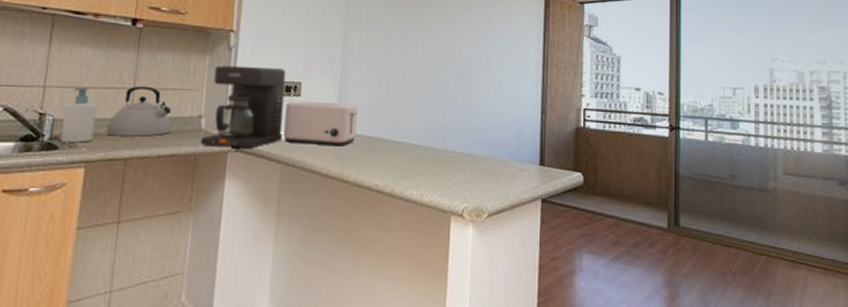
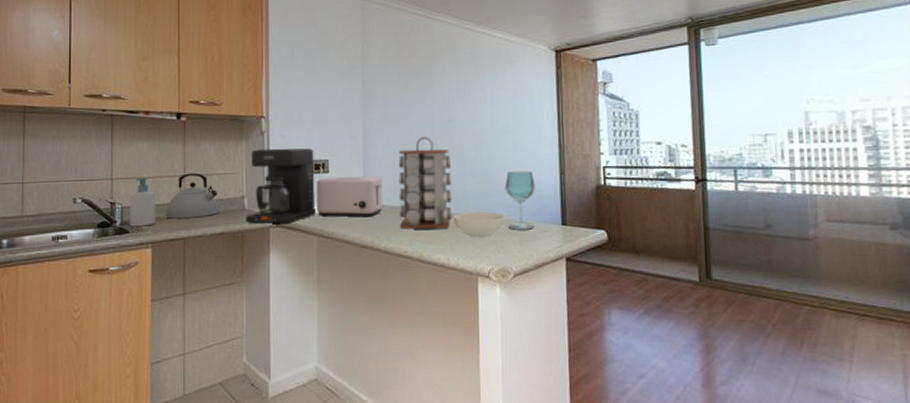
spice rack: none [373,65,433,164] -> present [398,137,453,231]
bowl: none [429,147,484,173] -> present [453,212,506,237]
wine glass: none [485,107,517,168] -> present [504,171,536,230]

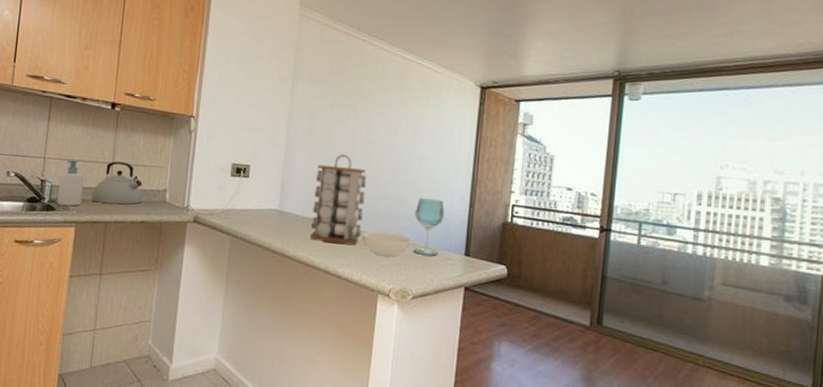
coffee maker: present [245,148,316,224] -> none [165,147,237,221]
toaster: present [316,176,383,218] -> none [233,181,299,225]

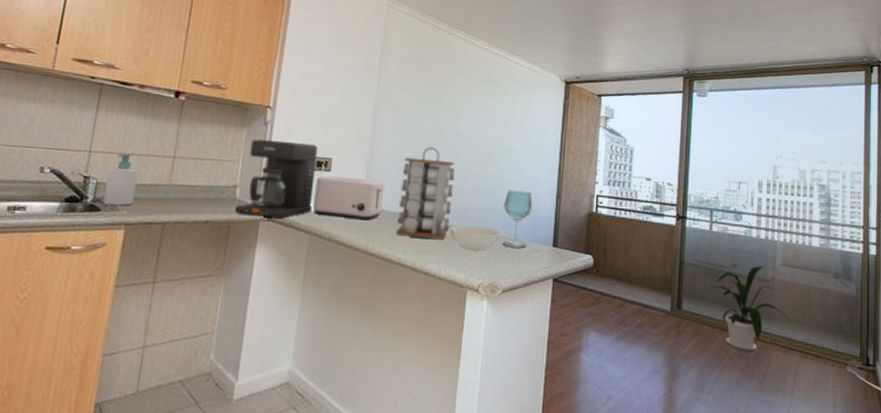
kettle: present [91,161,143,205] -> none [146,155,209,203]
coffee maker: none [165,147,237,221] -> present [234,139,318,219]
toaster: none [233,181,299,225] -> present [313,175,385,221]
house plant: none [636,284,729,373] -> present [710,265,790,351]

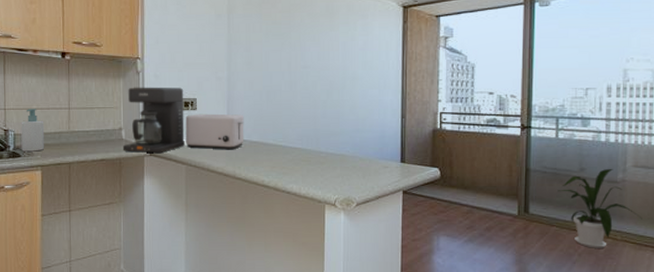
spice rack: present [396,147,455,239] -> none [258,81,306,163]
bowl: present [450,225,501,251] -> none [305,149,352,170]
wine glass: present [502,190,533,248] -> none [352,114,380,165]

